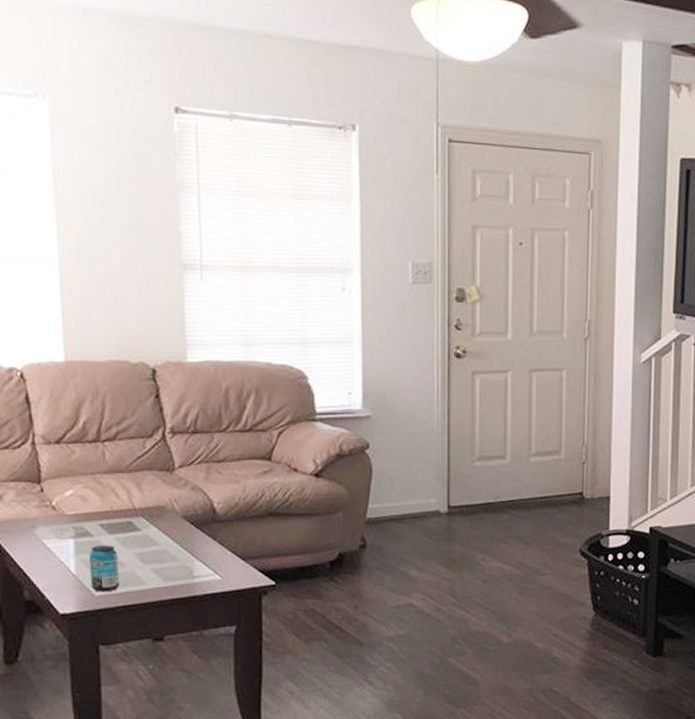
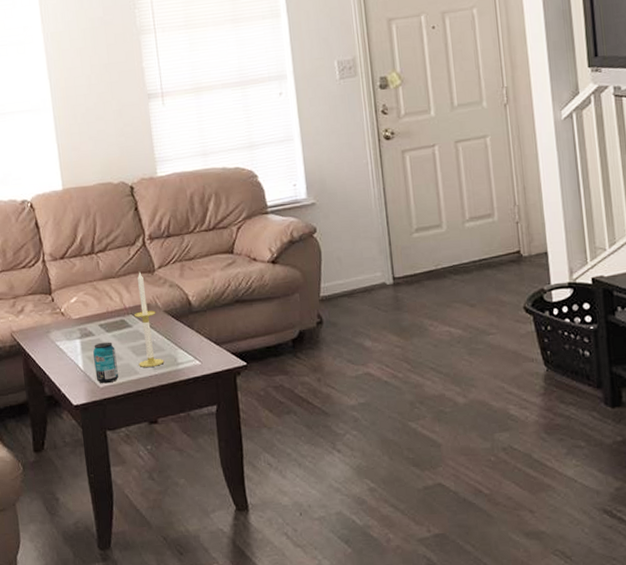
candle: none [145,469,178,578] -> present [134,272,164,367]

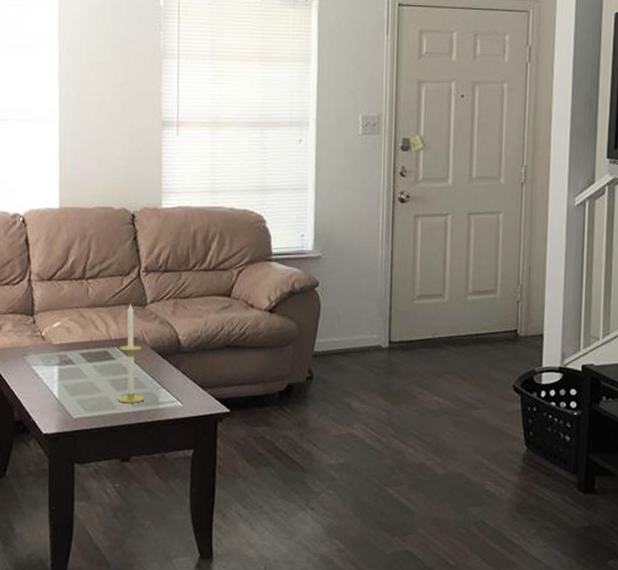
beverage can: present [93,342,118,384] -> none [70,372,95,415]

